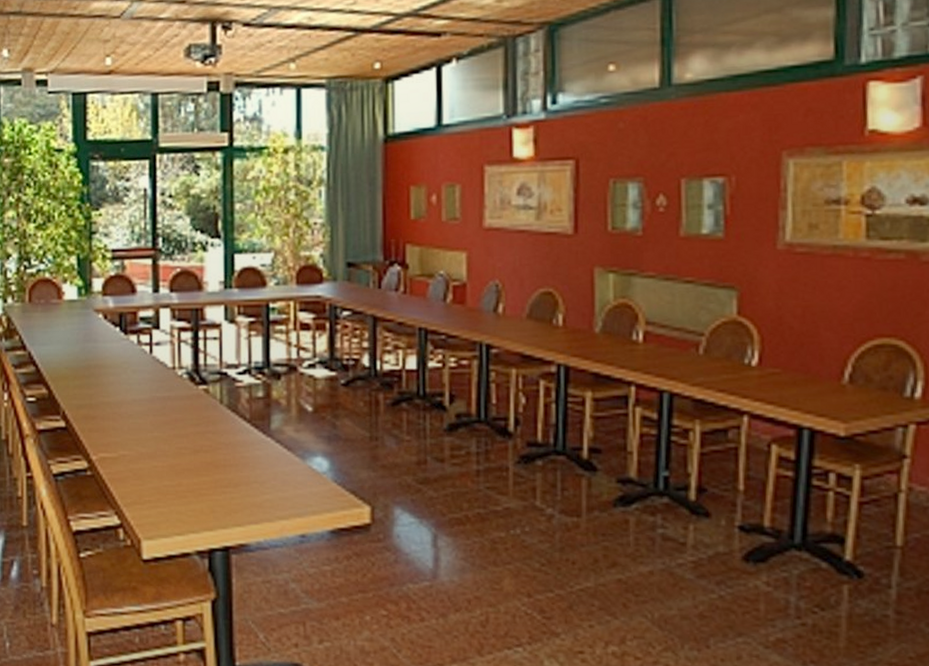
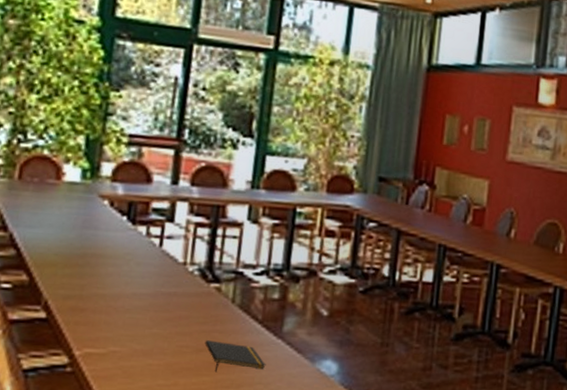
notepad: none [200,441,259,473] -> present [204,340,266,373]

